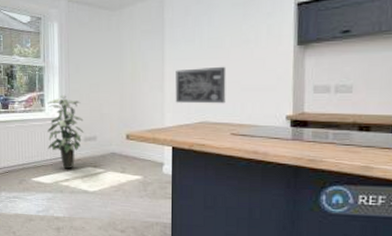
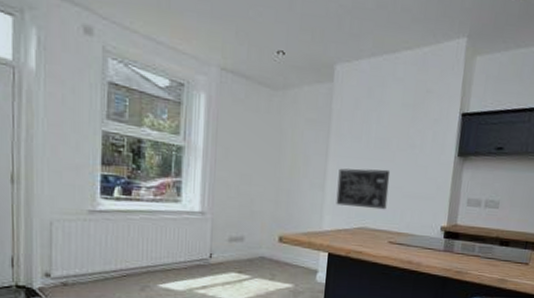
indoor plant: present [47,95,84,168] -> none [182,184,230,273]

